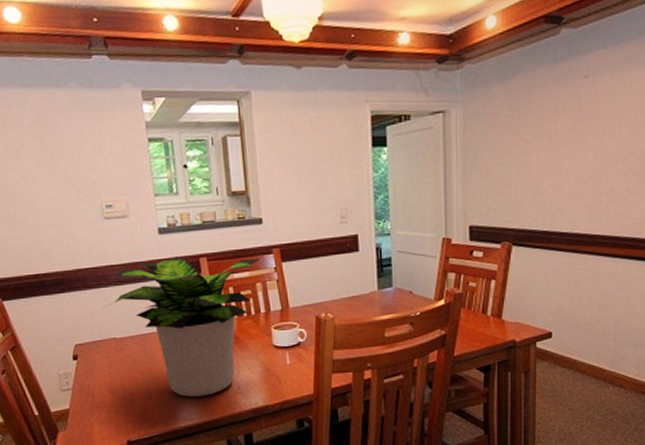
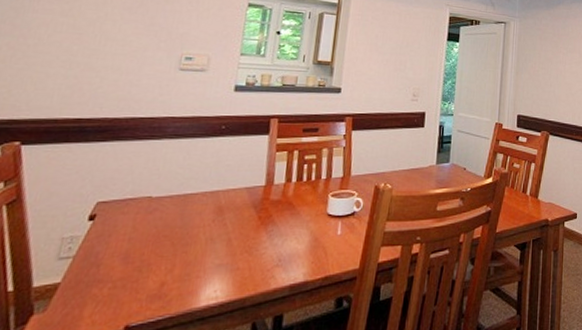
potted plant: present [111,256,262,397] -> none [158,115,334,270]

